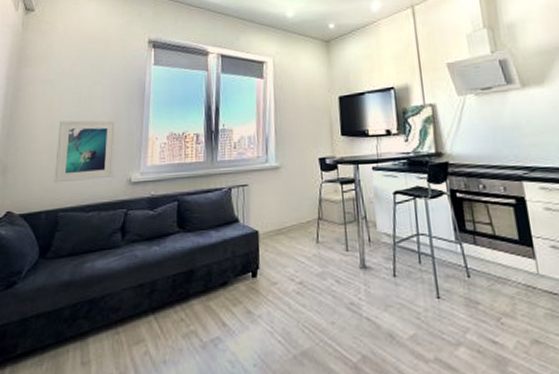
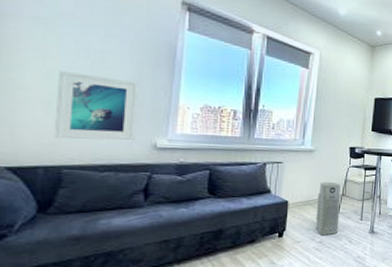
air purifier: none [290,202,321,274] -> present [316,181,340,236]

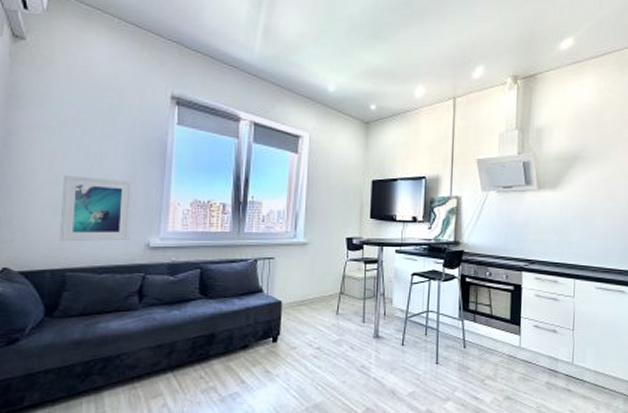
air purifier: present [316,181,340,236] -> none [312,278,339,341]

